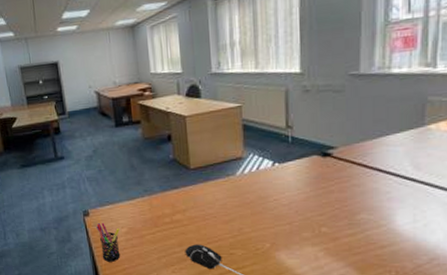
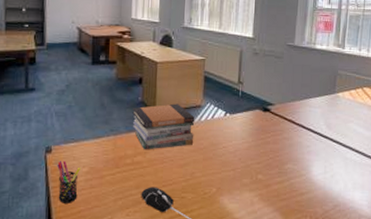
book stack: none [165,158,238,208] -> present [132,103,195,150]

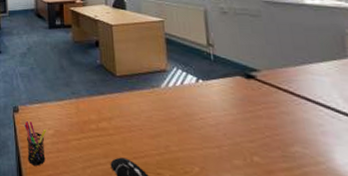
book stack: present [132,103,195,150] -> none [92,67,163,116]

